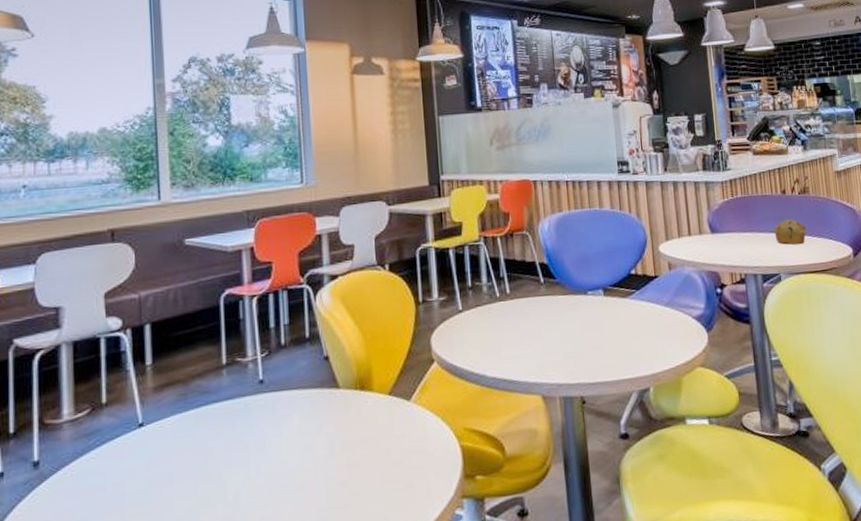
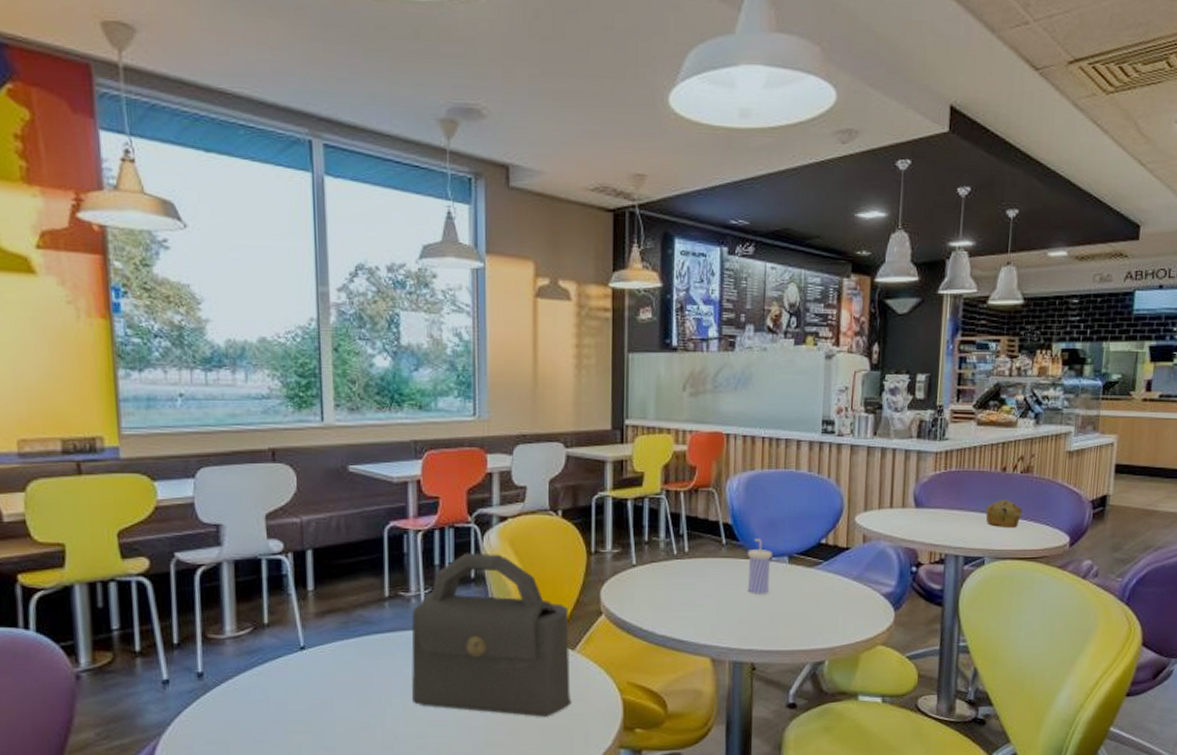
handbag: none [249,311,411,474] -> present [411,552,572,717]
beverage cup: none [564,275,589,329] -> present [747,539,773,594]

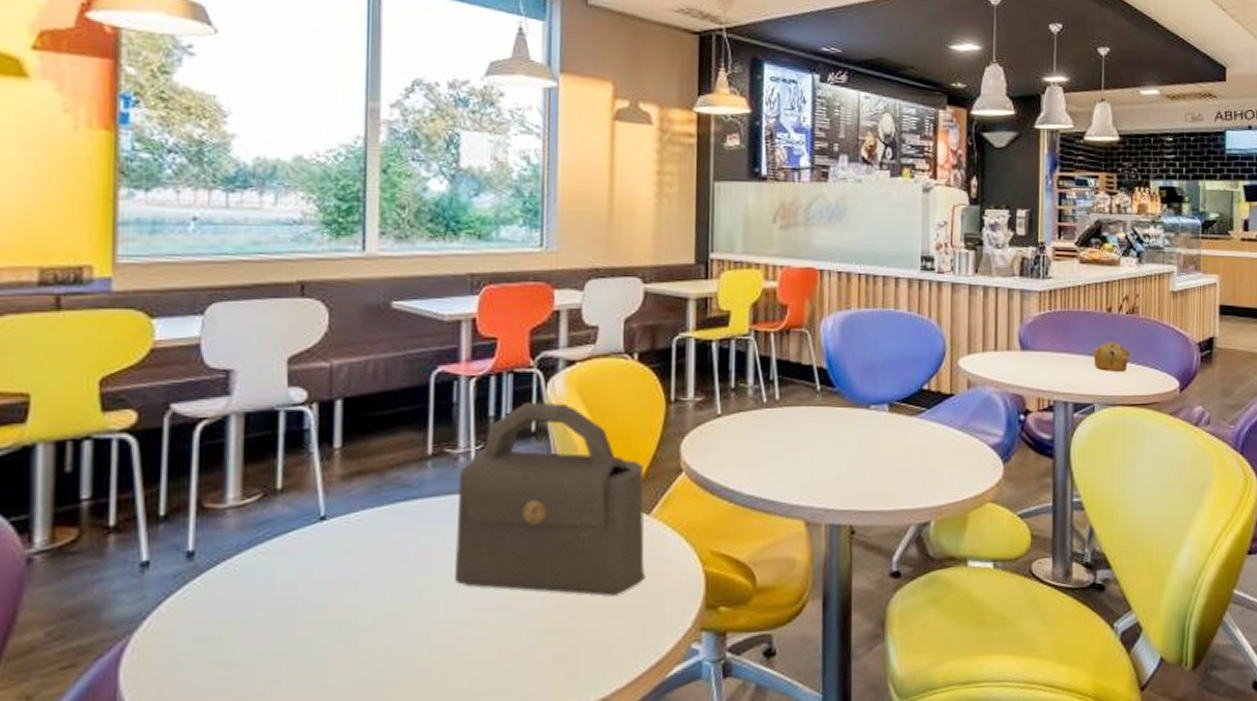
beverage cup: present [747,539,773,594] -> none [844,385,871,447]

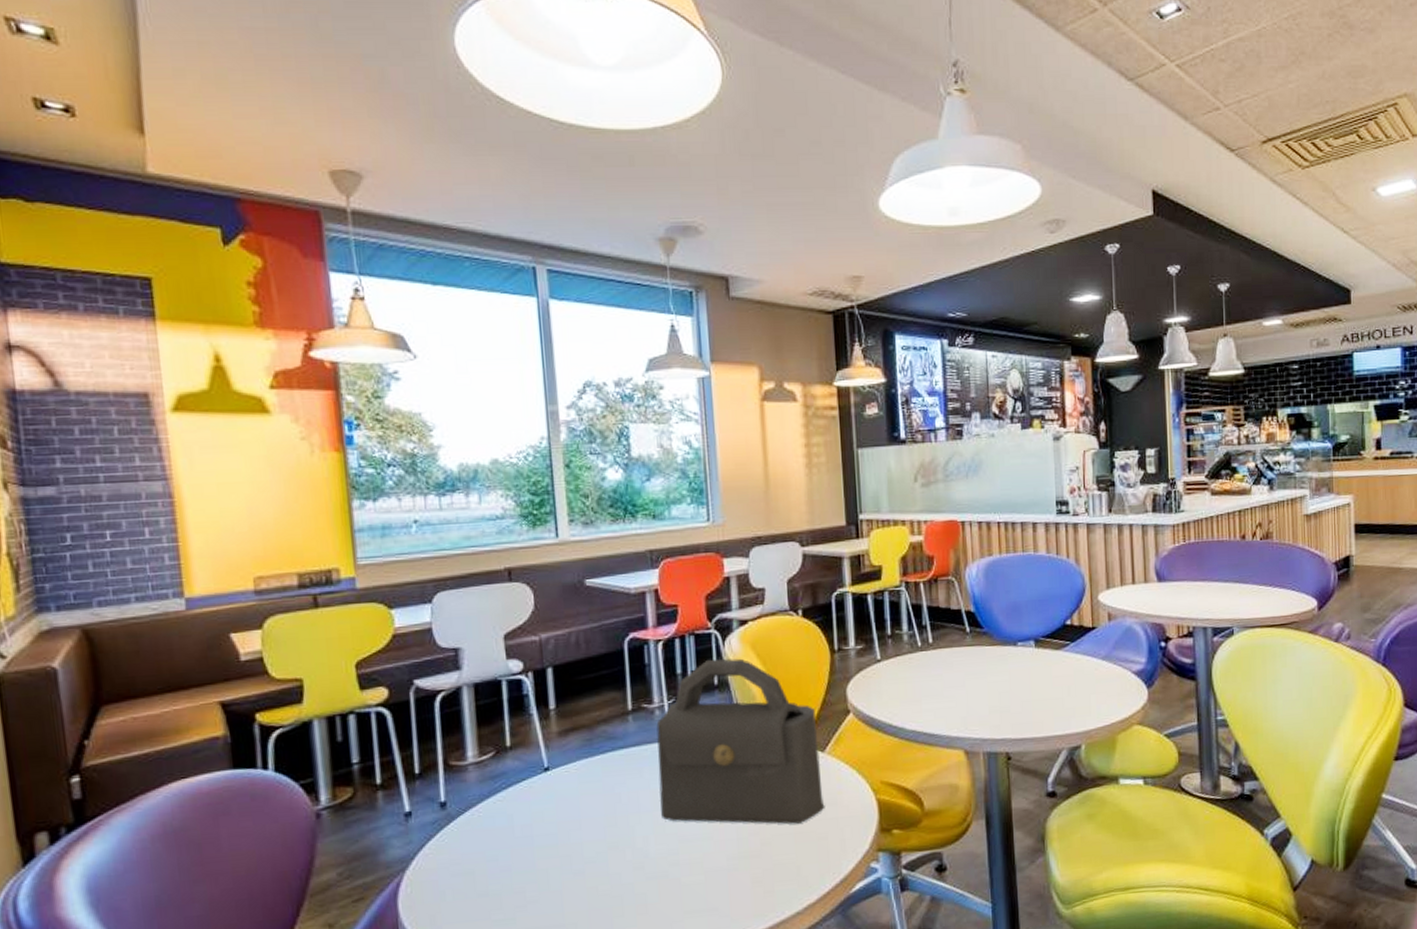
muffin: present [1093,341,1131,371] -> none [1229,567,1267,596]

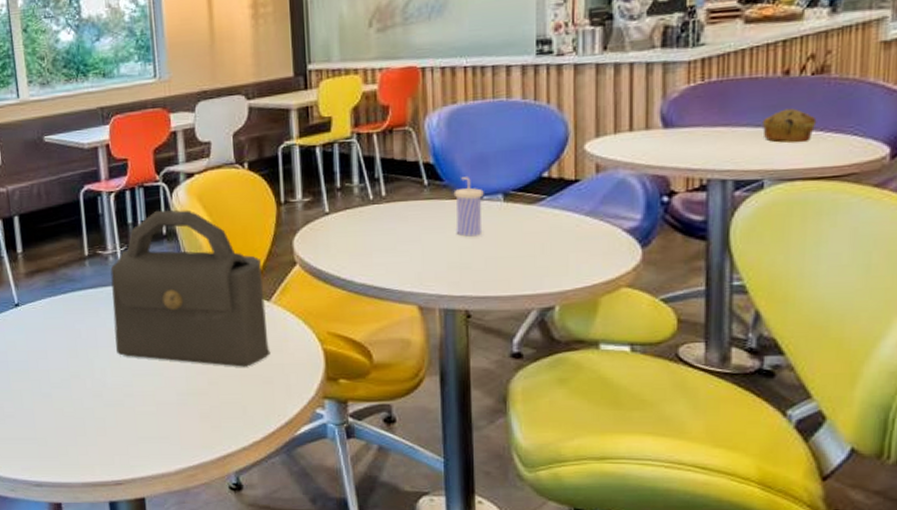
beverage cup: none [992,624,1018,682] -> present [453,177,484,237]
muffin: none [1229,567,1267,596] -> present [762,108,817,143]

